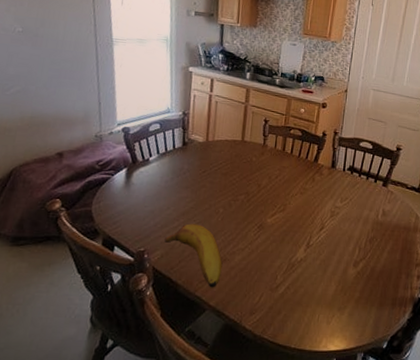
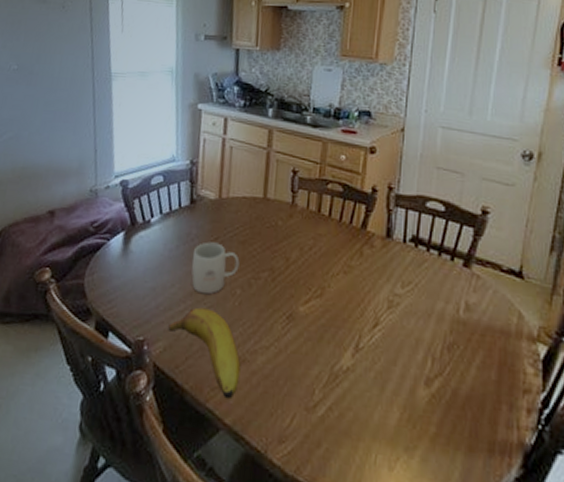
mug: none [183,174,223,214] -> present [191,242,240,295]

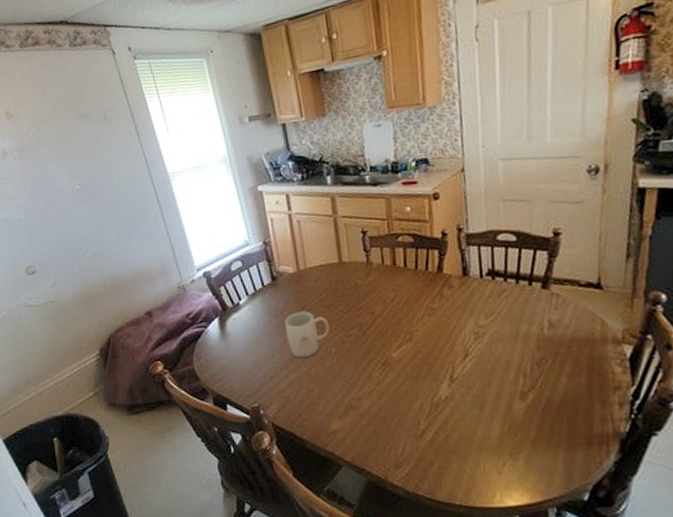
fruit: present [168,307,241,400] -> none [277,369,351,441]

